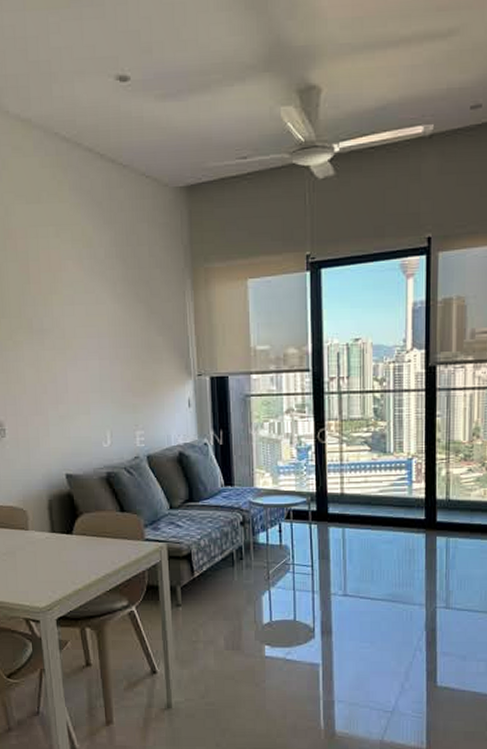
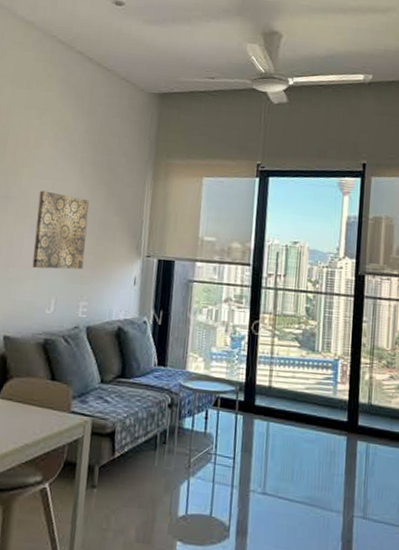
wall art: none [74,318,133,403] -> present [32,190,89,270]

